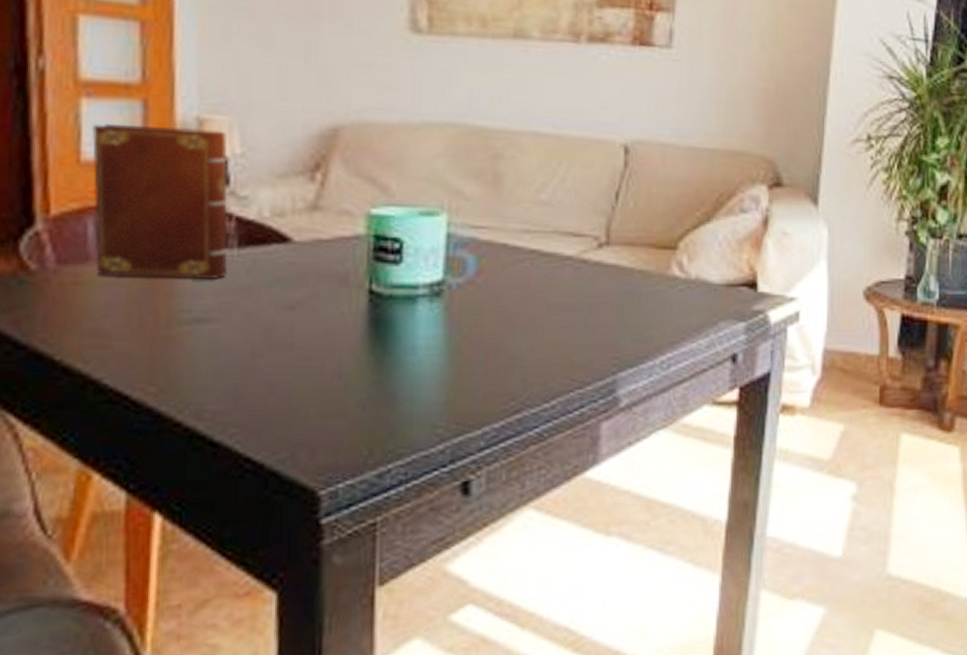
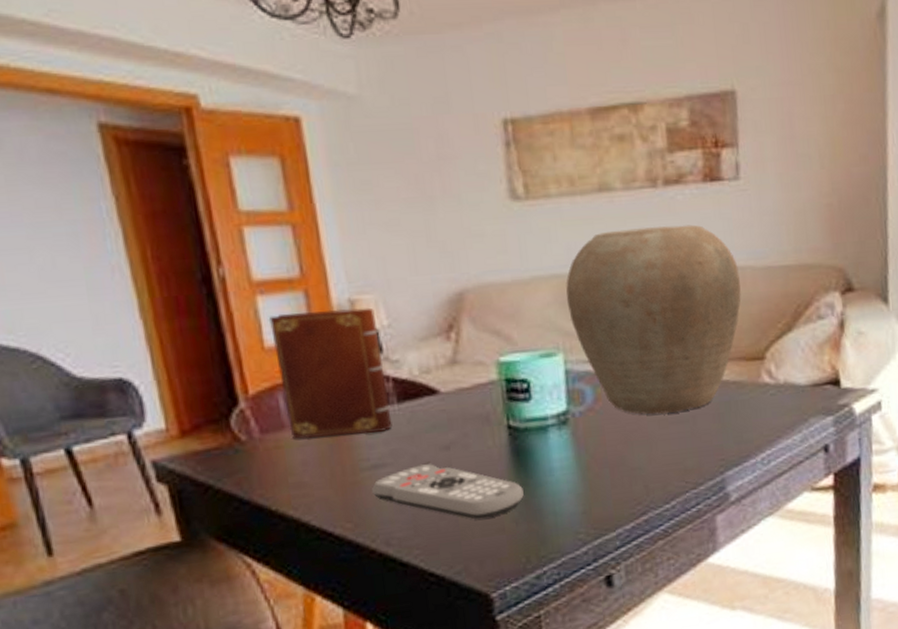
remote control: none [189,325,377,398] -> present [372,464,524,520]
vase: none [459,83,660,297] -> present [566,224,741,415]

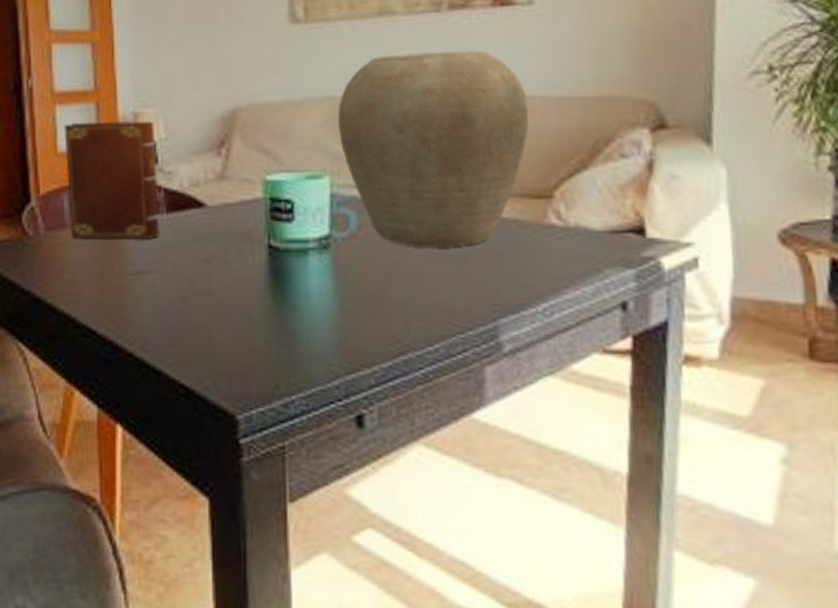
remote control: present [372,464,524,520] -> none [135,275,278,336]

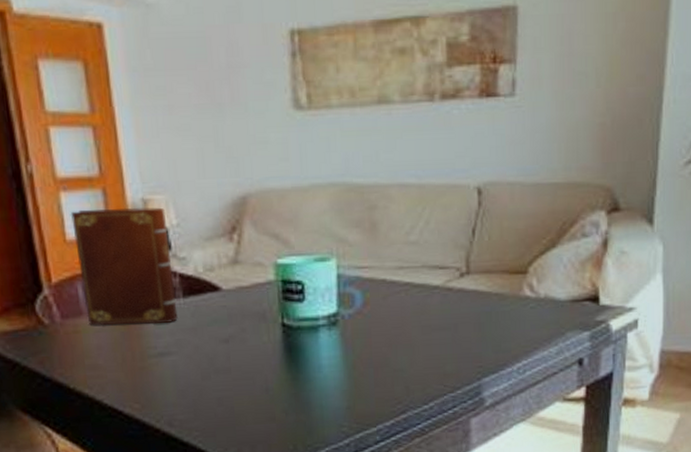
vase: present [337,50,529,248] -> none [341,139,509,321]

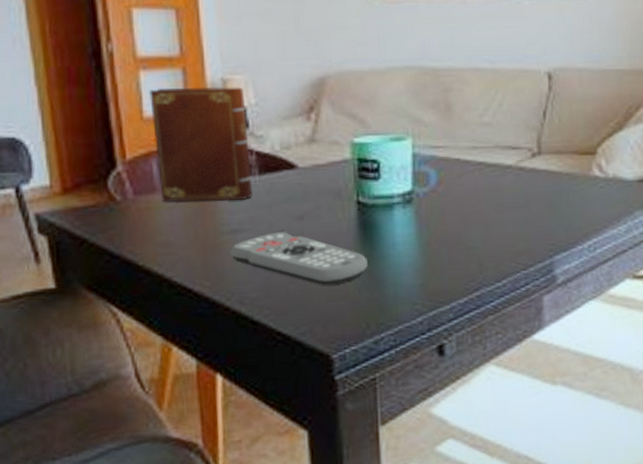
remote control: none [158,355,294,408] -> present [230,232,368,286]

